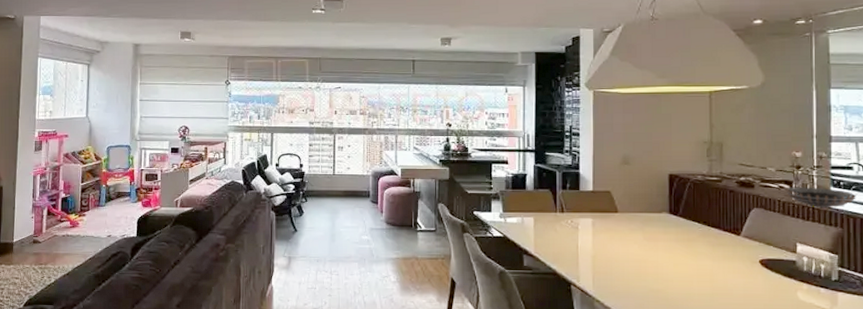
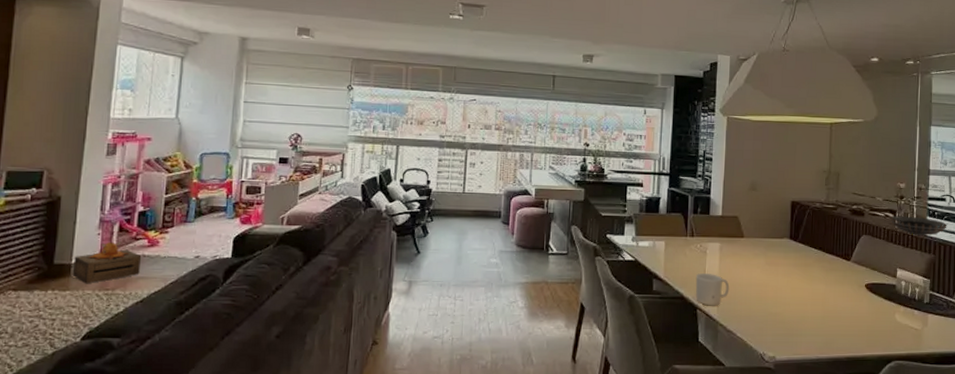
toy box: none [15,223,66,259] -> present [73,241,142,283]
mug: none [568,249,605,282] -> present [695,273,730,306]

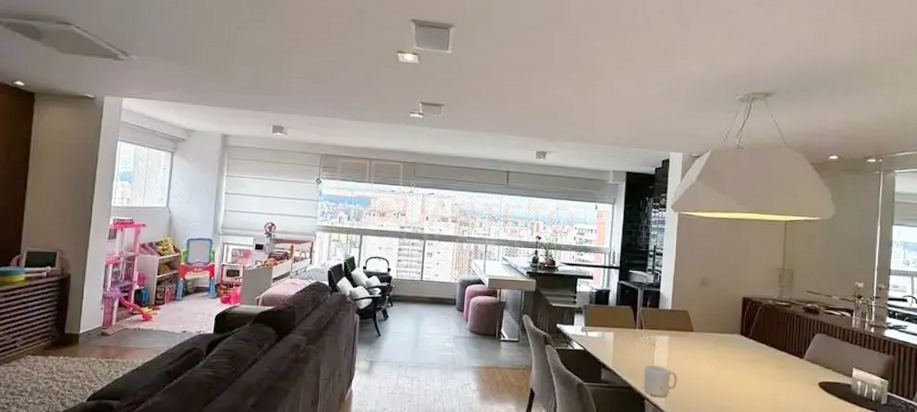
toy box: present [73,241,142,283] -> none [81,315,137,351]
decorative bowl: present [890,216,947,235] -> none [847,315,908,336]

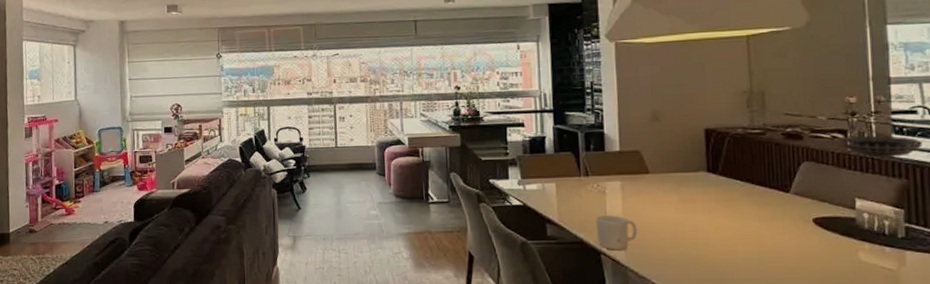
decorative bowl: none [847,315,908,336] -> present [840,135,923,157]

